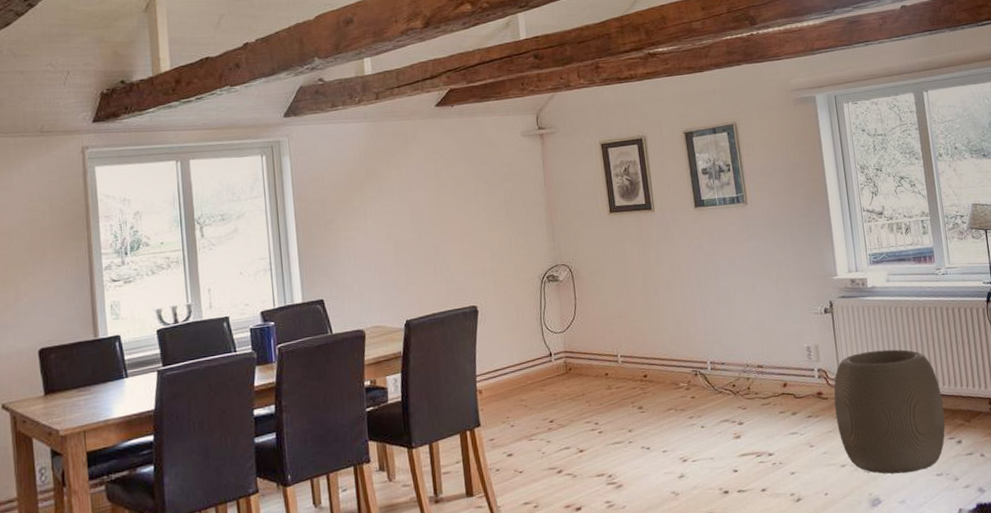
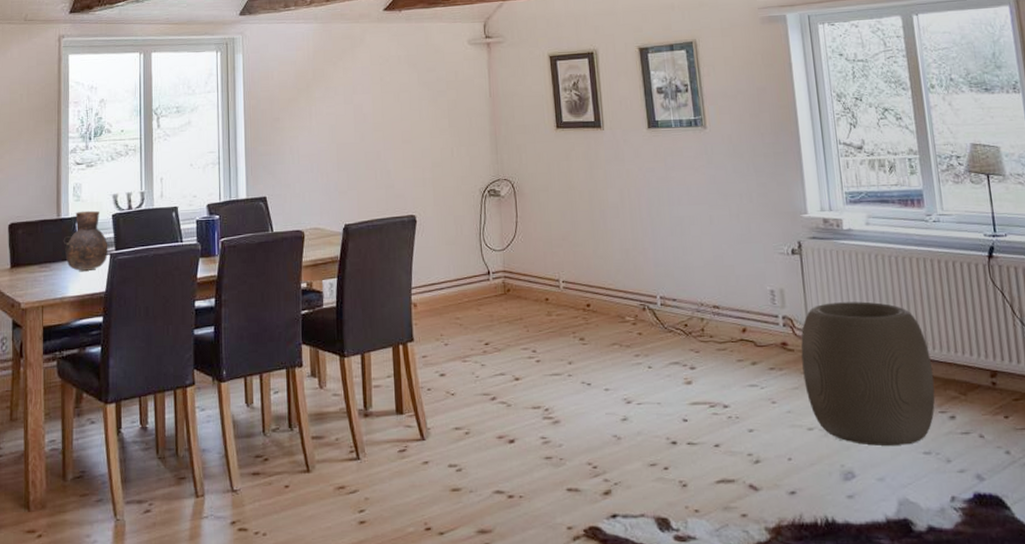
vase: none [103,327,155,391] -> present [63,210,108,271]

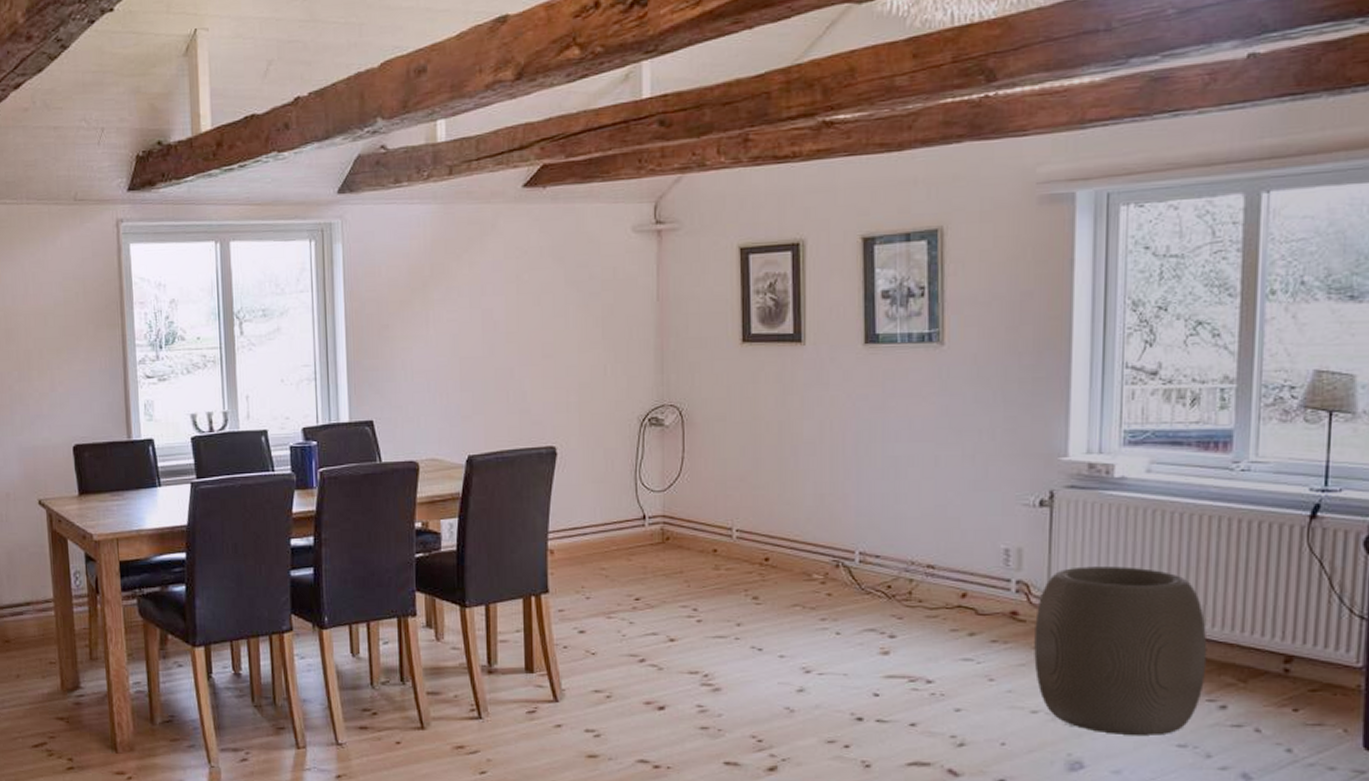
vase: present [63,210,108,271] -> none [136,432,189,501]

